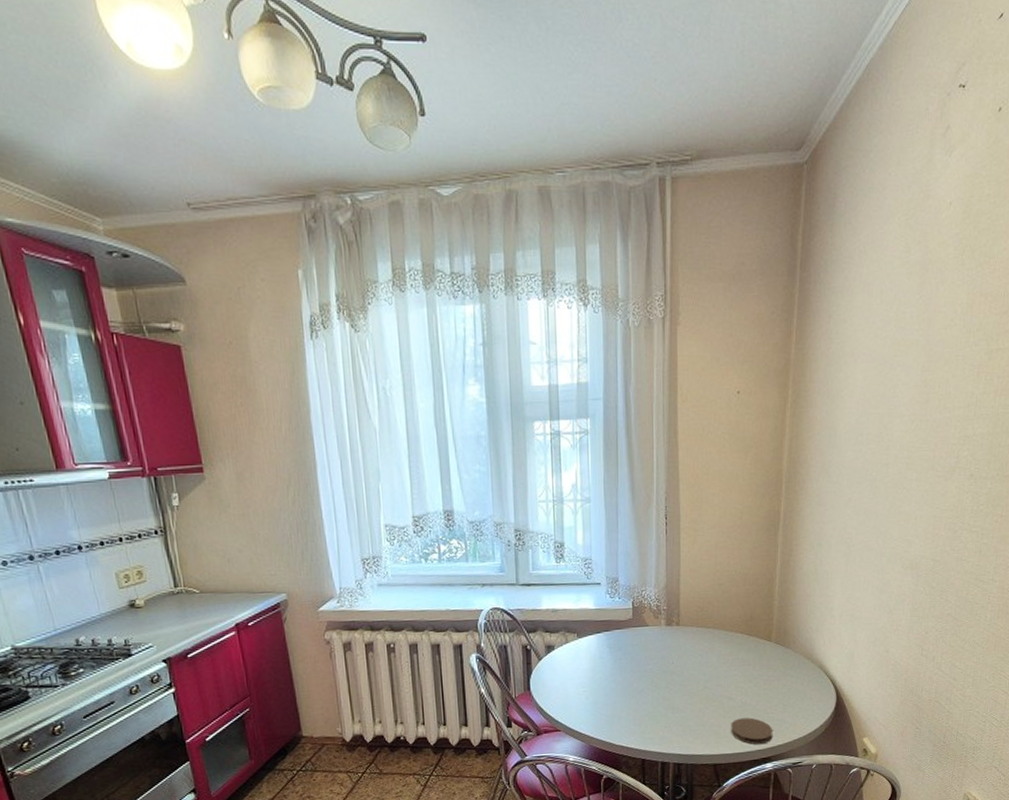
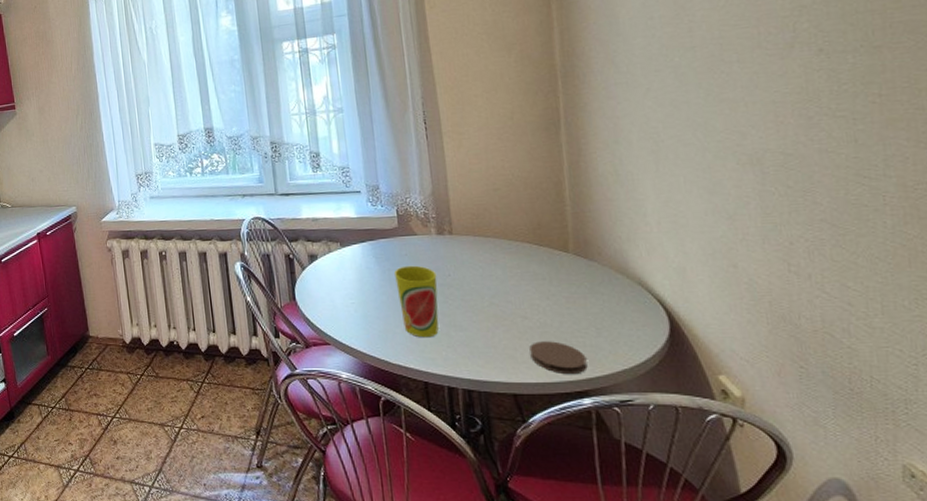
cup: none [625,654,662,720] -> present [394,265,439,338]

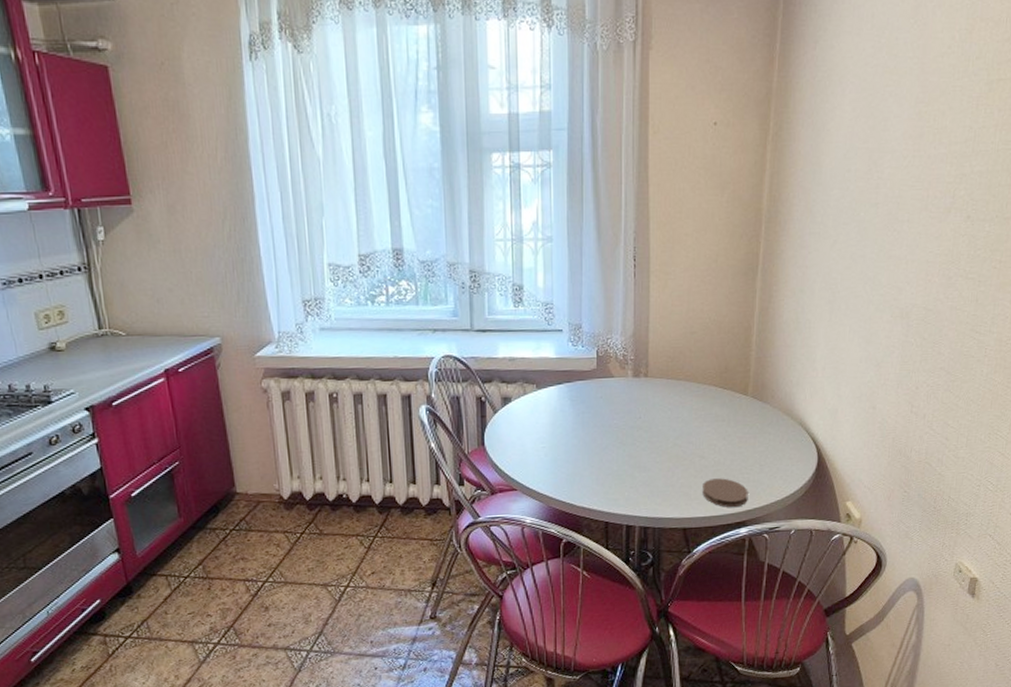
cup: present [394,265,439,338] -> none [588,408,628,480]

